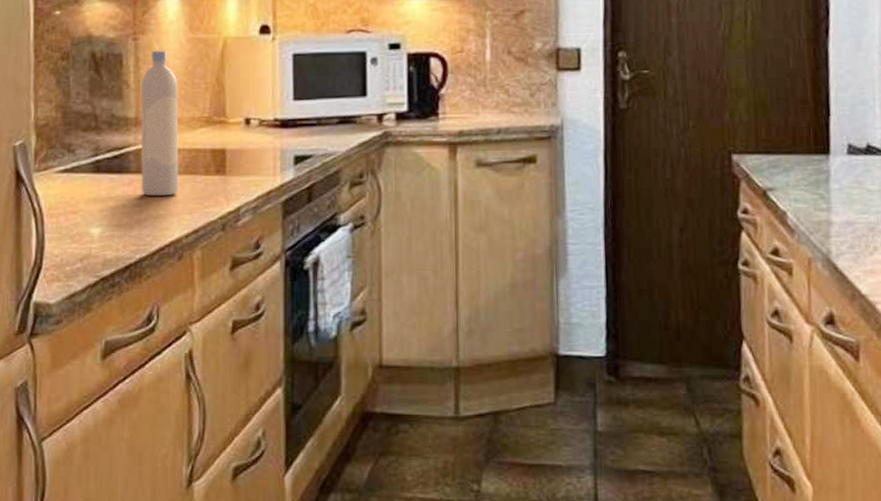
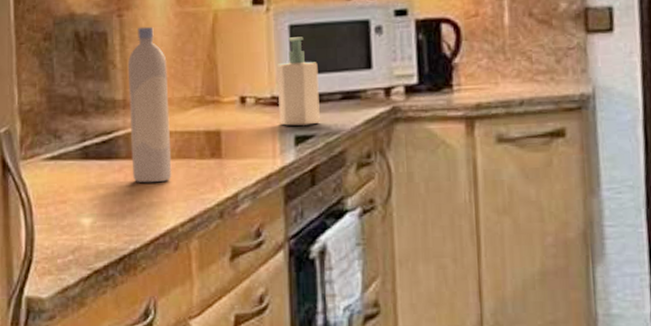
soap bottle: none [281,65,318,146] -> present [277,37,320,126]

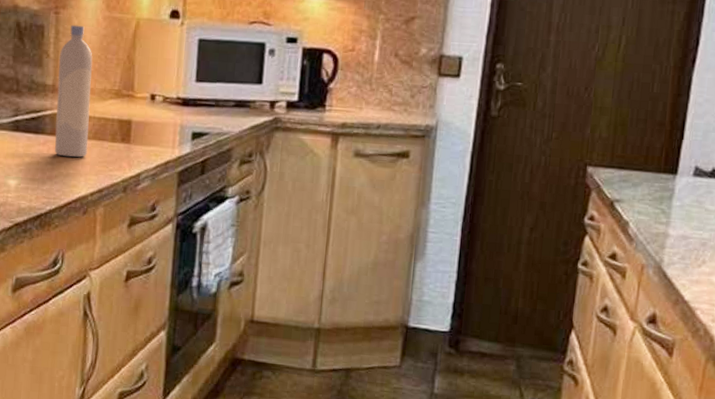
soap bottle: present [277,37,320,126] -> none [181,49,218,125]

